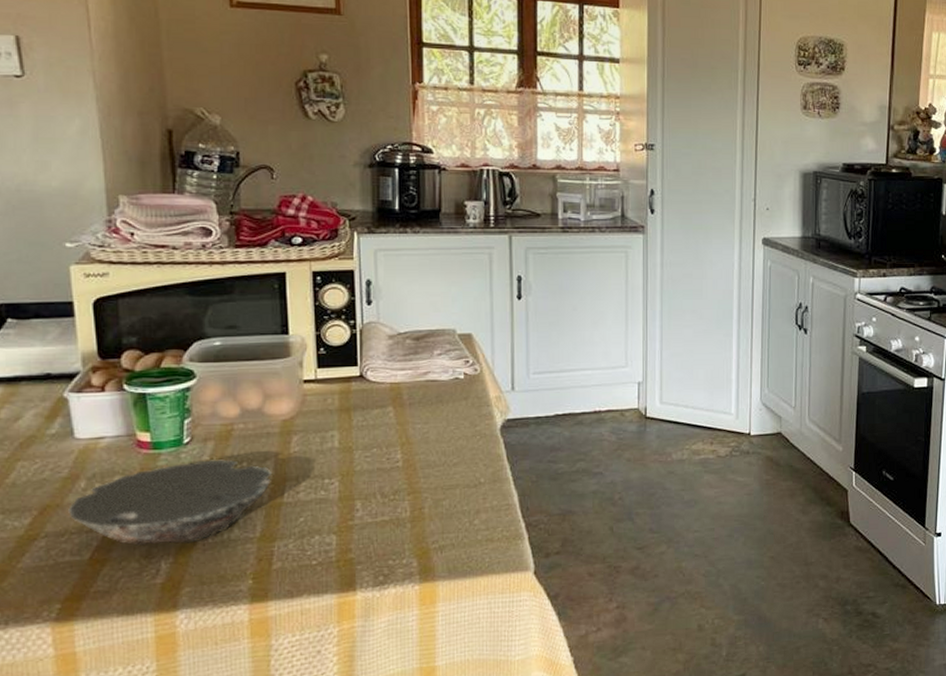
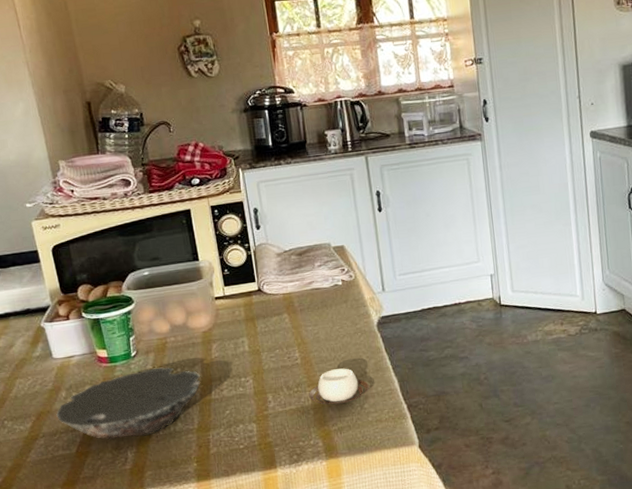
cup: none [408,476,484,519] -> present [309,368,370,405]

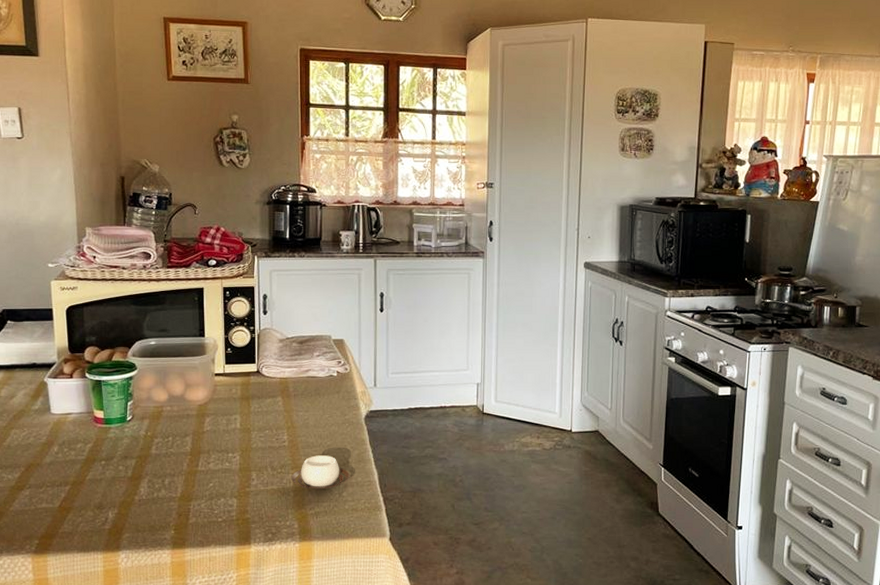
bowl: present [56,367,201,440] -> none [45,434,190,499]

